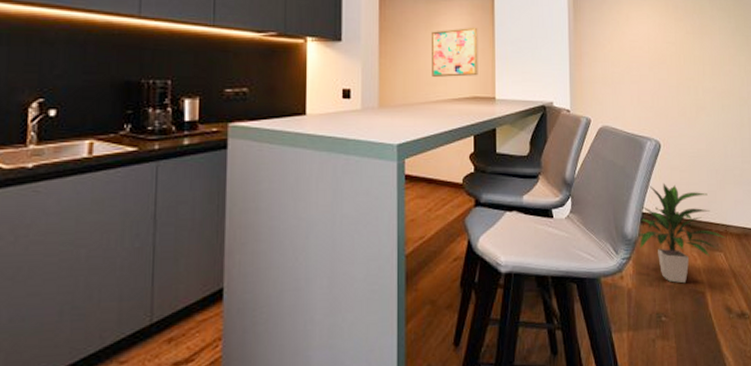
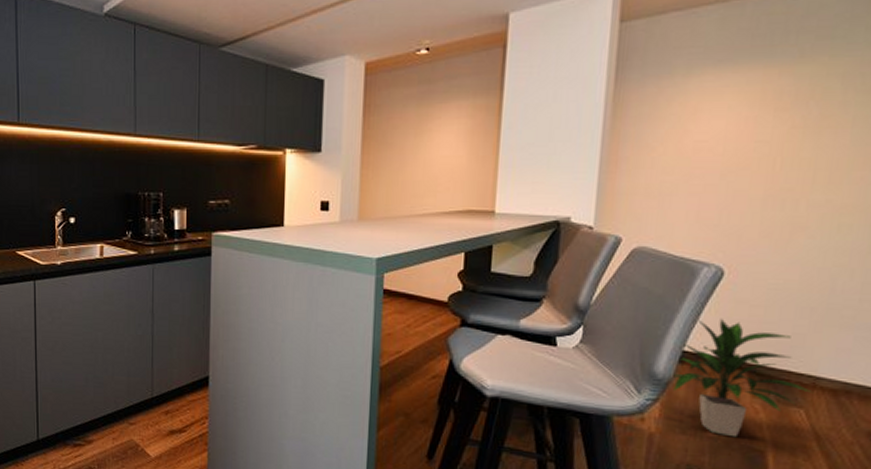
wall art: present [432,27,478,77] -> none [419,131,479,188]

